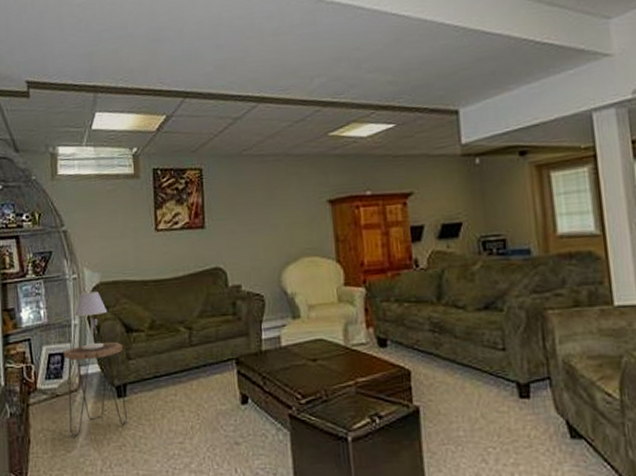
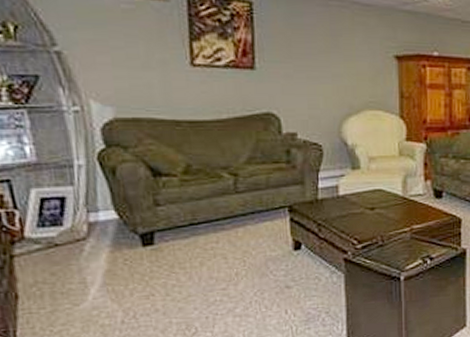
side table: present [63,342,127,437] -> none [62,187,156,289]
table lamp: present [73,291,108,351] -> none [76,128,126,195]

